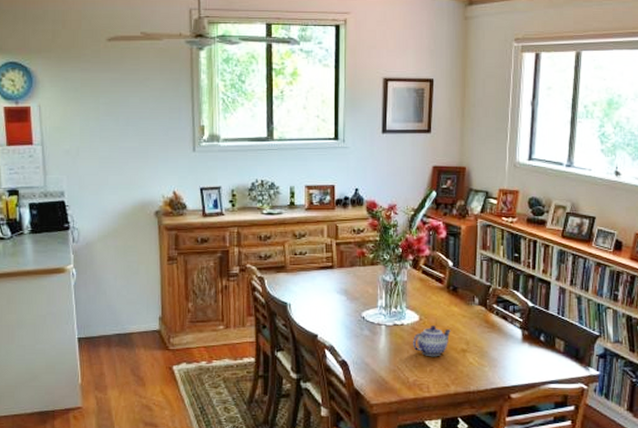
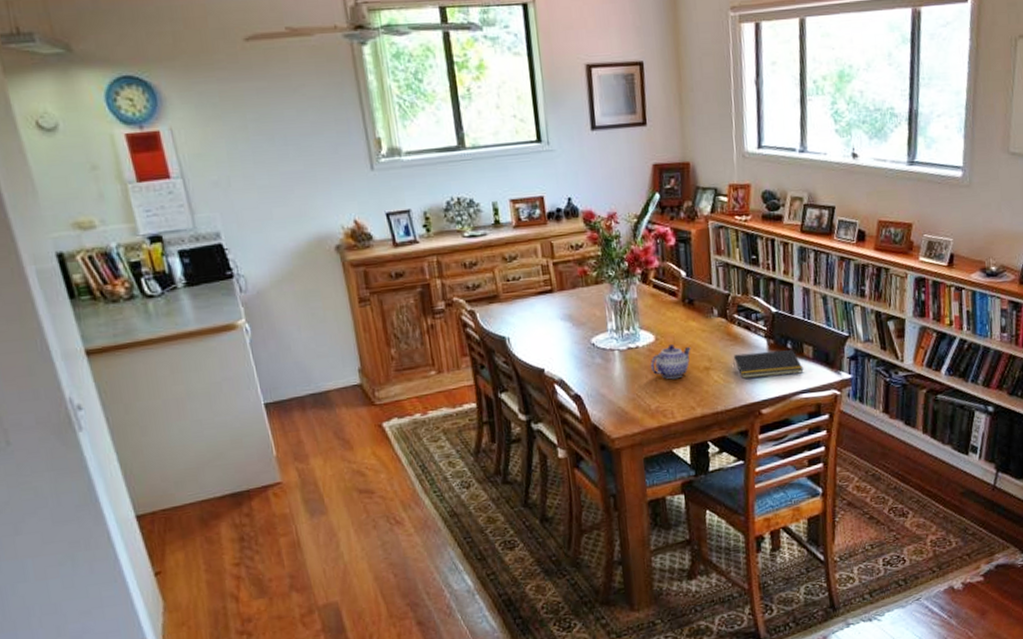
notepad: none [489,341,554,365] -> present [733,350,804,379]

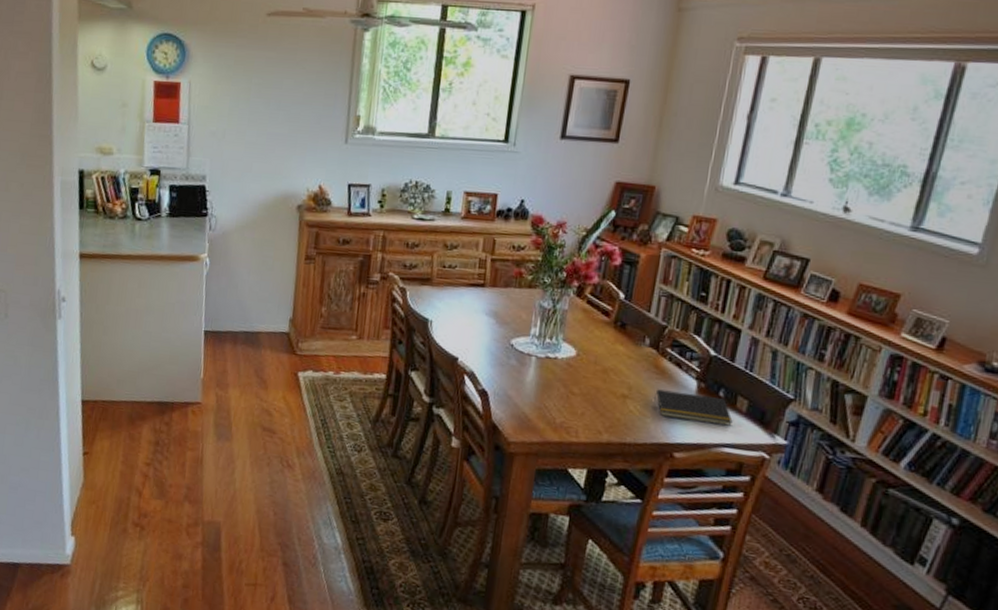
teapot: present [650,345,691,380] -> none [564,363,612,399]

